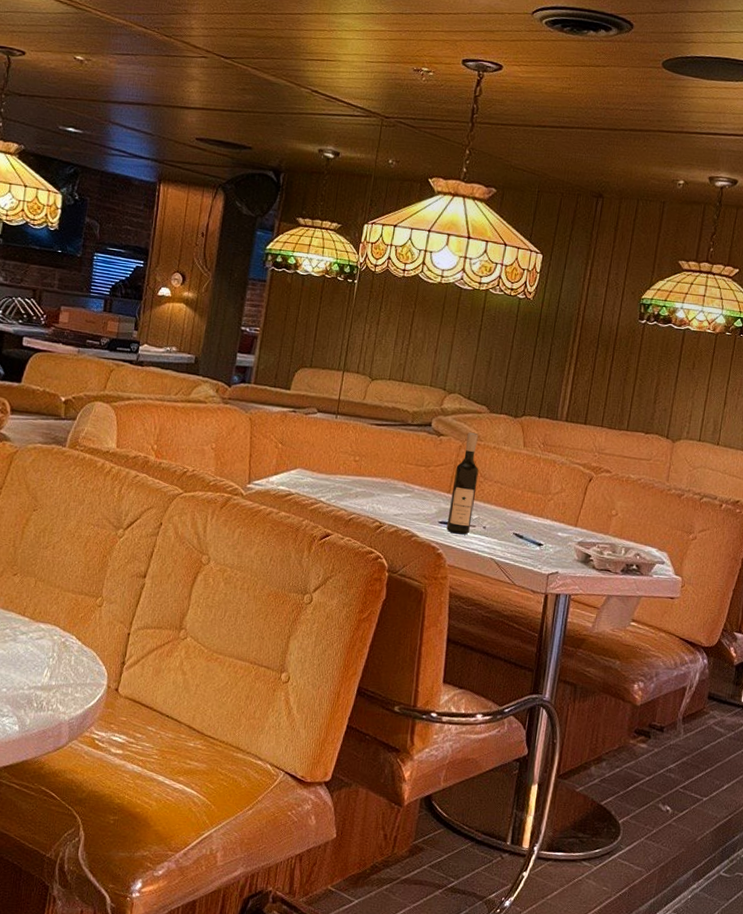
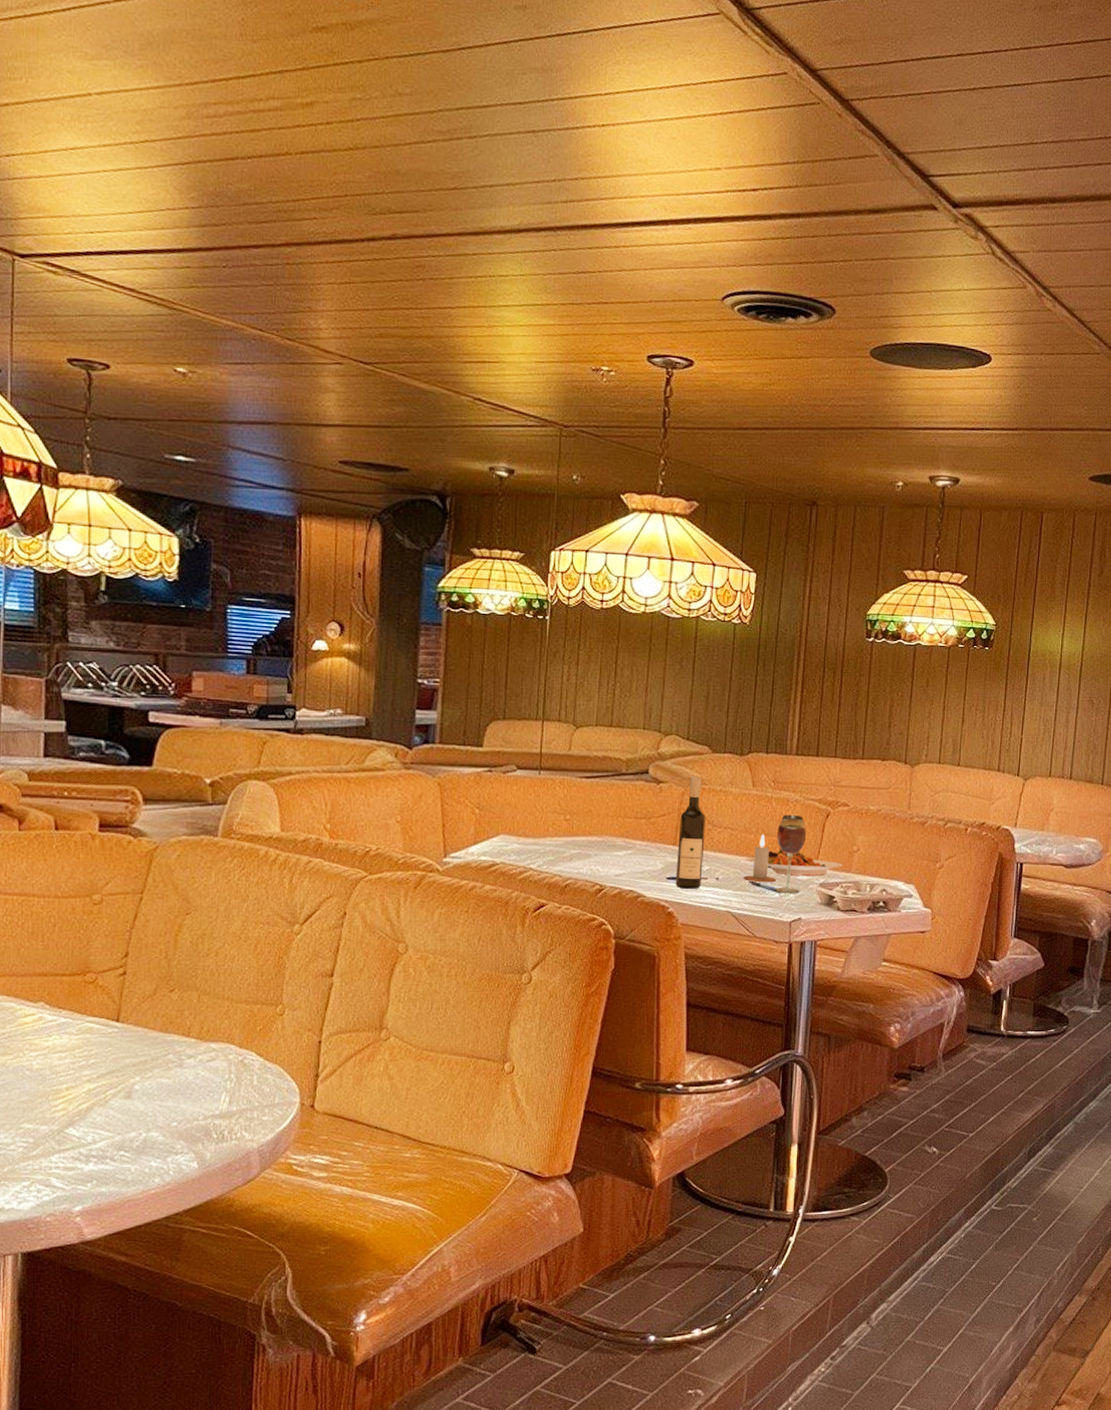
candle: none [508,491,538,537] -> present [743,834,776,883]
salad: none [511,505,602,535] -> present [745,848,844,877]
wineglass: none [536,475,570,549] -> present [775,814,807,893]

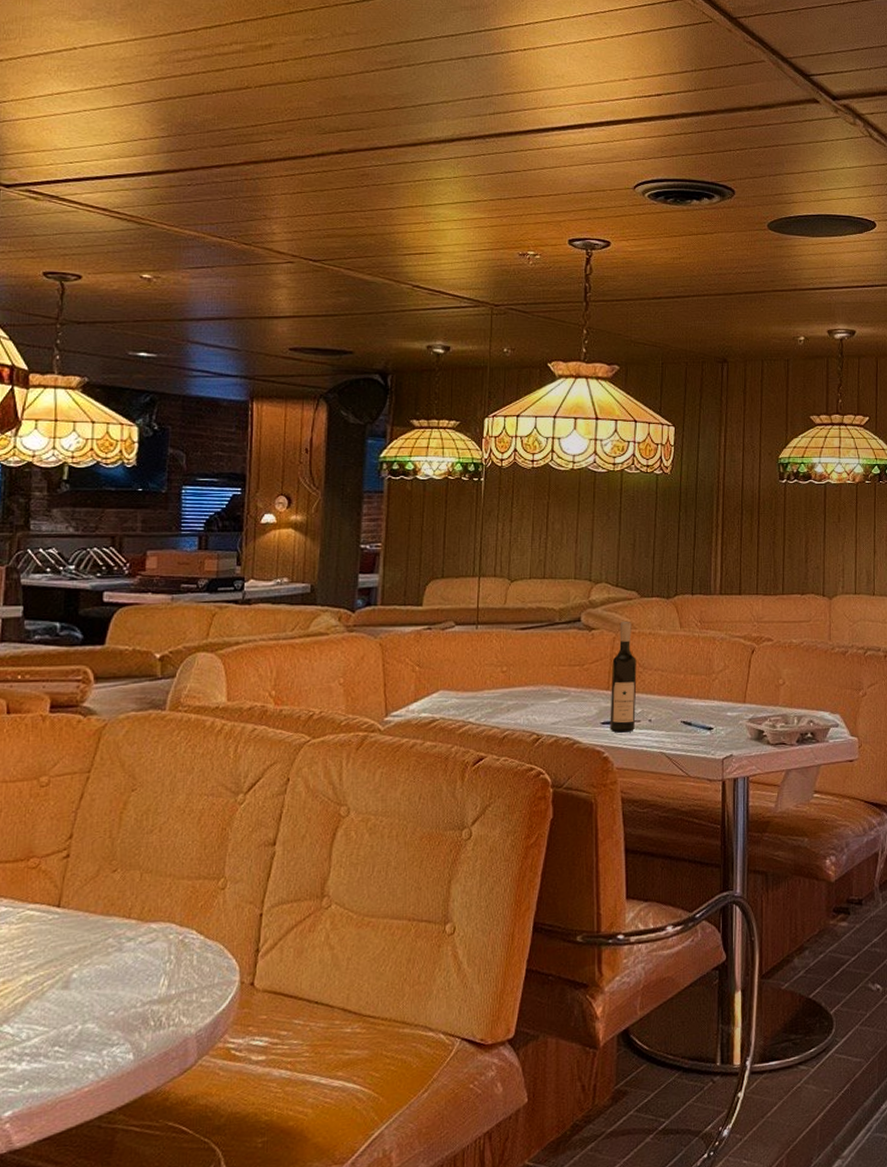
candle: present [743,834,776,883] -> none [675,673,706,722]
salad: present [745,848,844,877] -> none [676,686,771,714]
wineglass: present [775,814,807,893] -> none [706,652,734,731]

